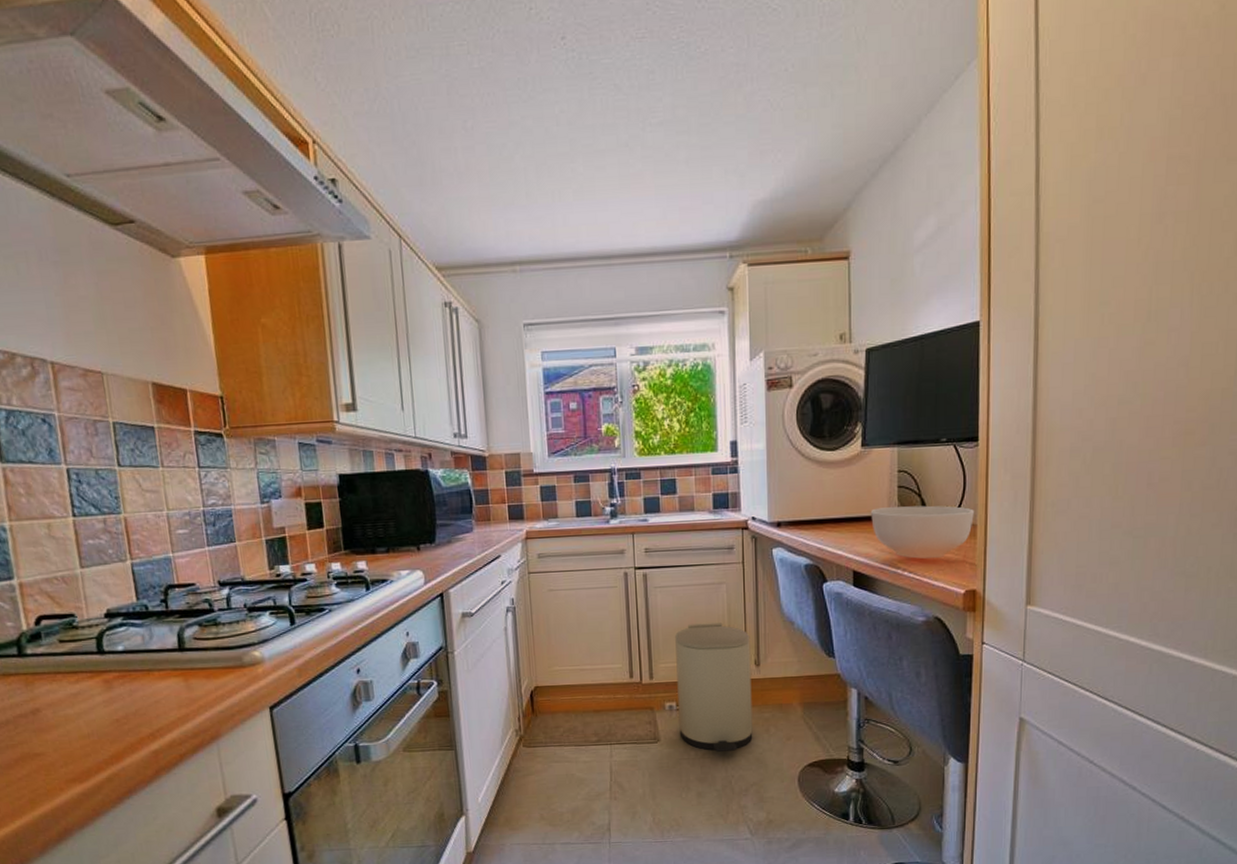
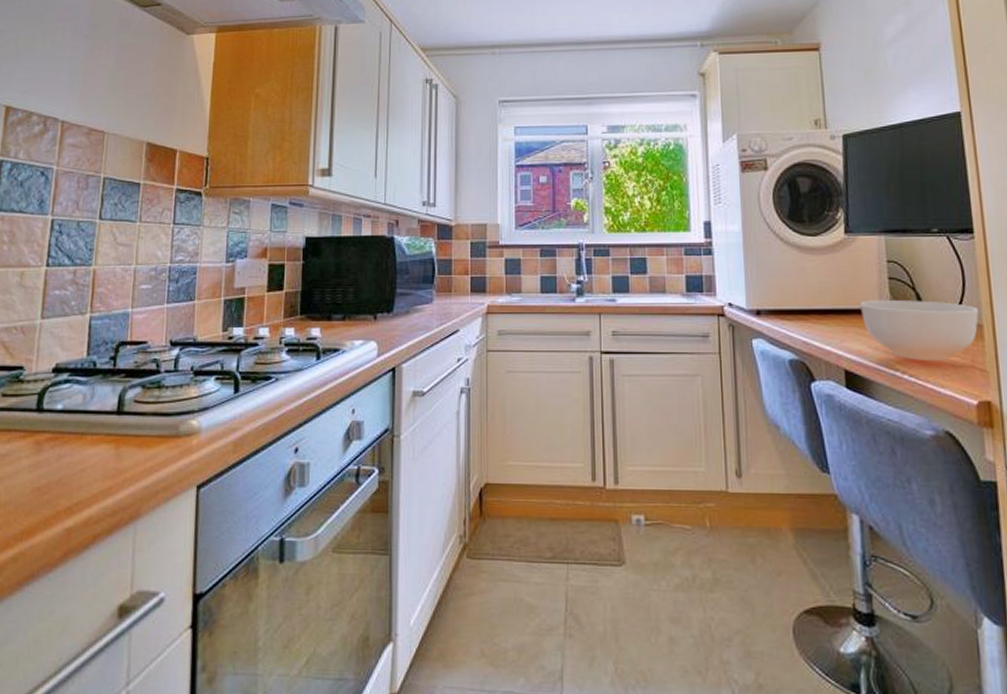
pedal bin: present [675,622,753,752] -> none [644,421,736,584]

